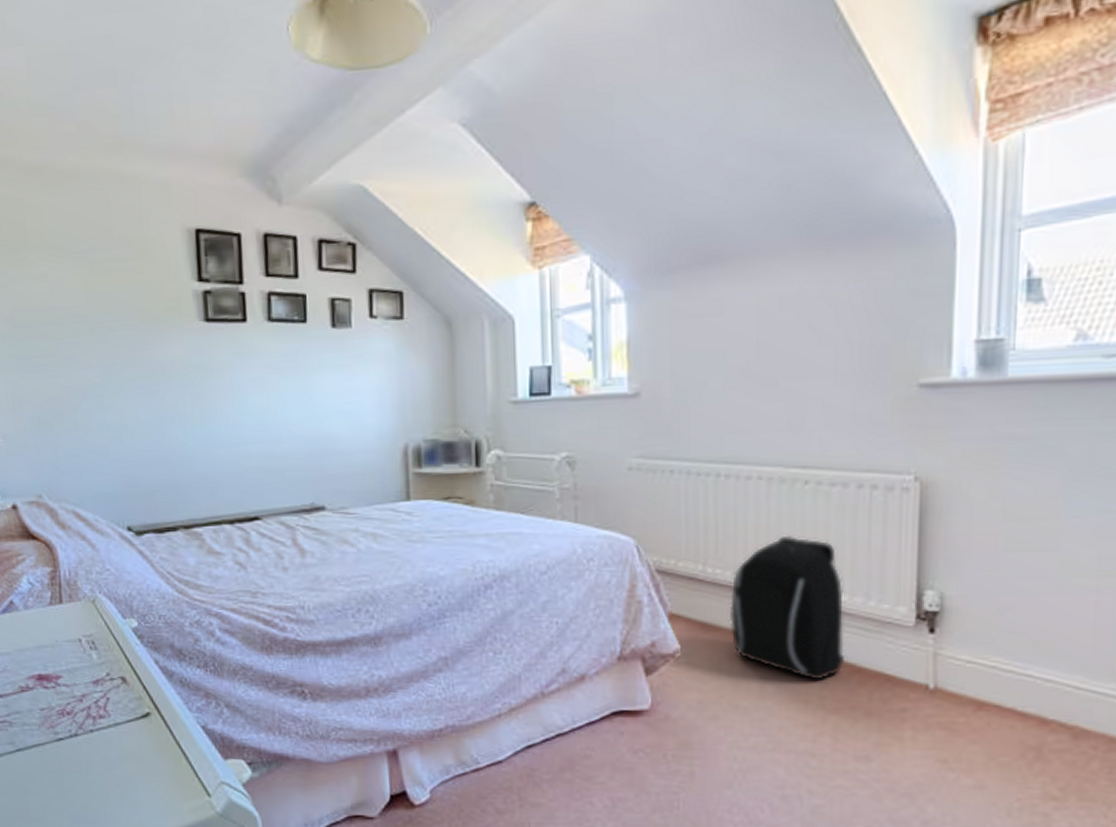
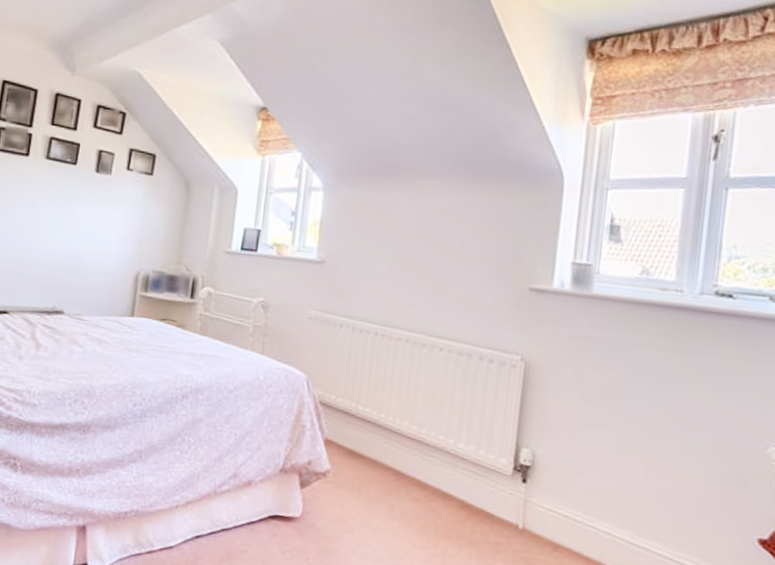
backpack: present [730,535,844,680] -> none [371,389,461,511]

